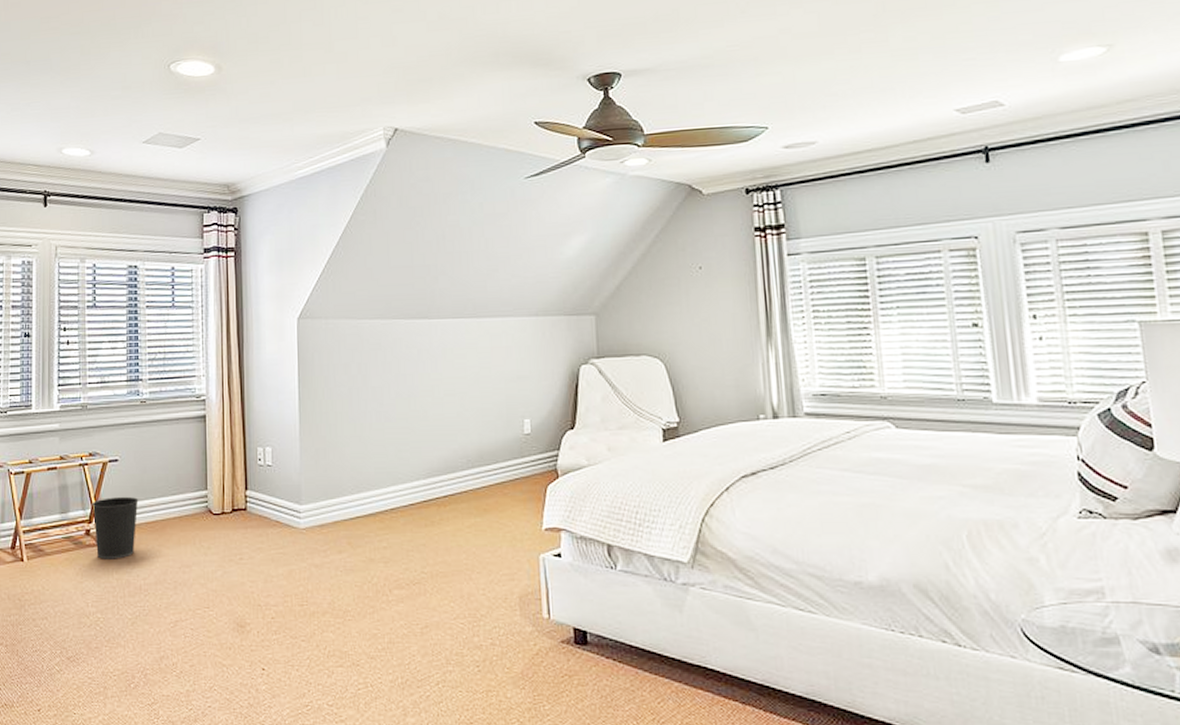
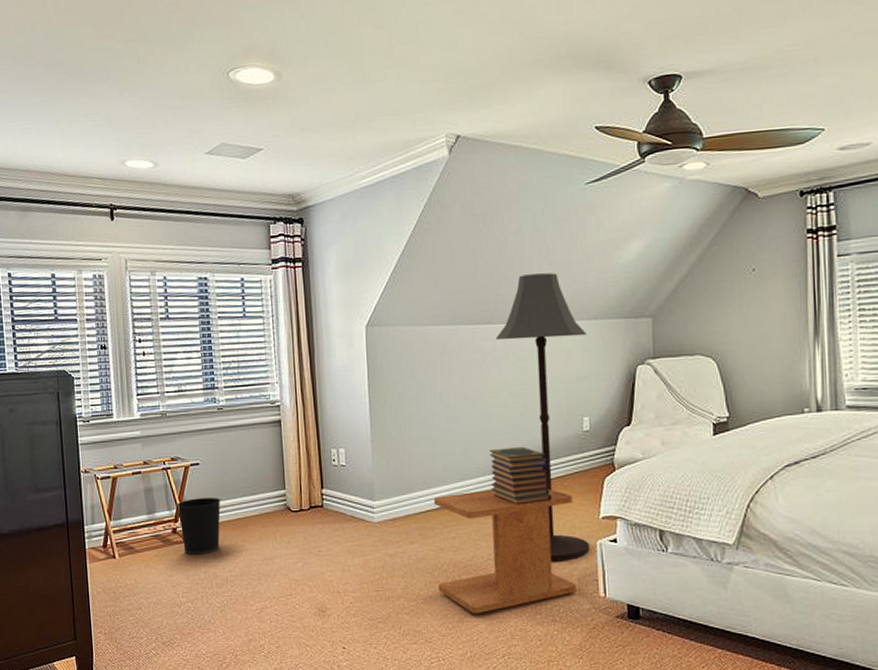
side table: none [364,494,518,635] -> present [433,488,577,614]
book stack: none [425,449,491,513] -> present [490,446,552,505]
floor lamp: none [432,267,532,577] -> present [495,273,590,561]

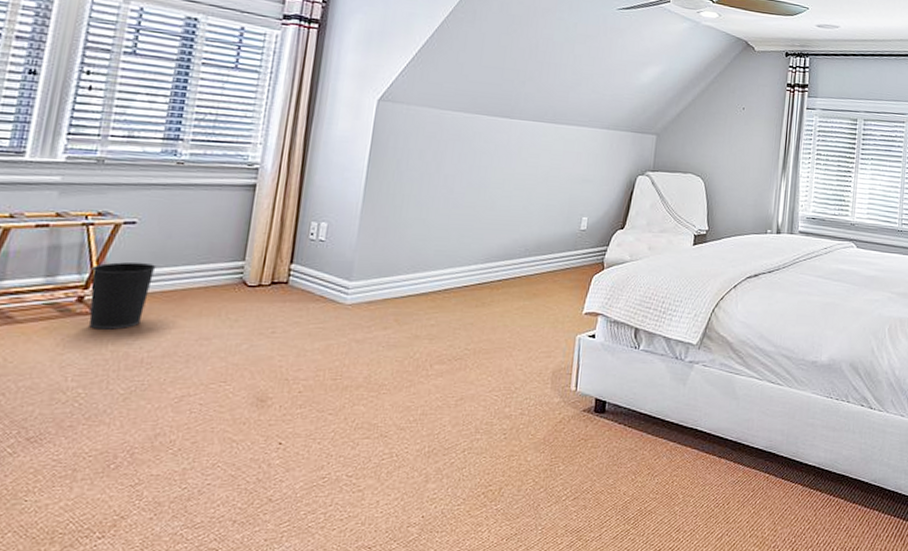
side table: present [433,488,577,614] -> none [405,277,560,407]
book stack: present [490,446,552,505] -> none [480,238,543,296]
floor lamp: present [495,273,590,561] -> none [511,78,598,354]

